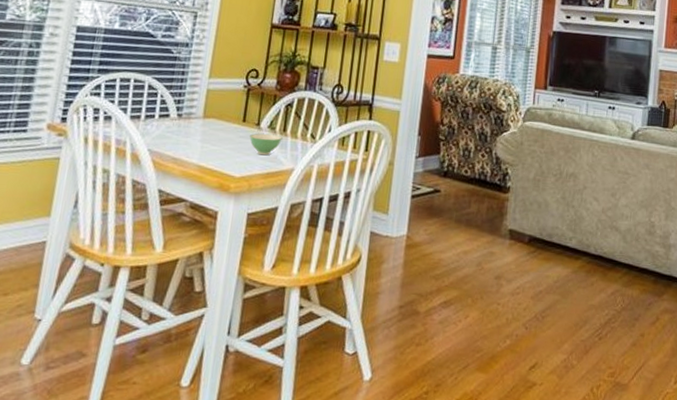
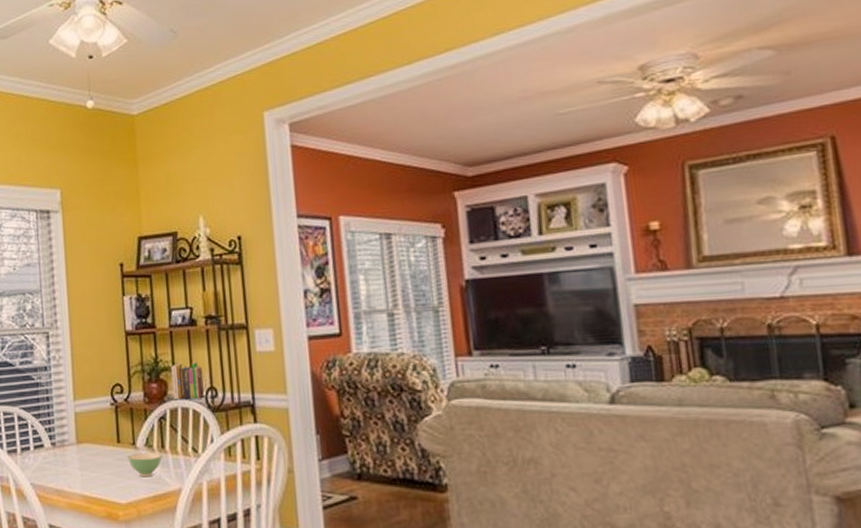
books: none [303,59,334,93] -> present [171,361,204,400]

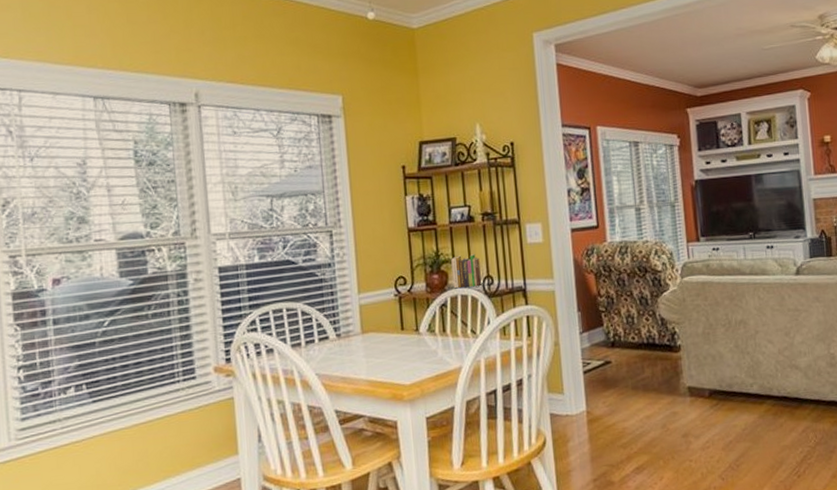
bowl: present [128,452,163,477] -> none [411,336,444,360]

